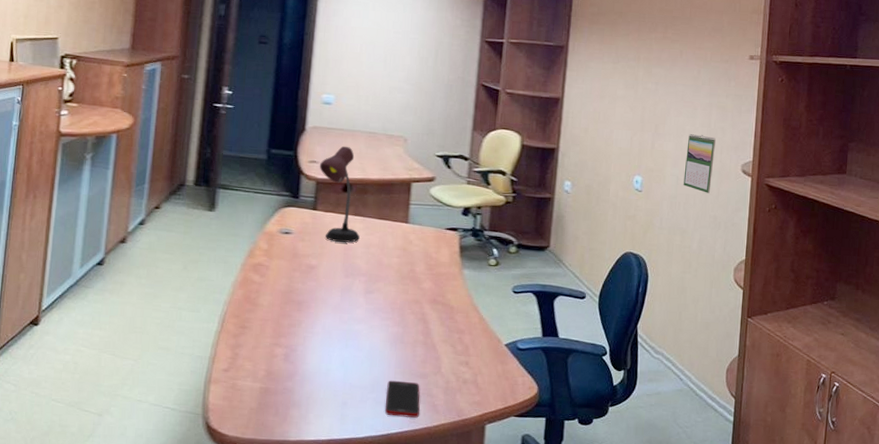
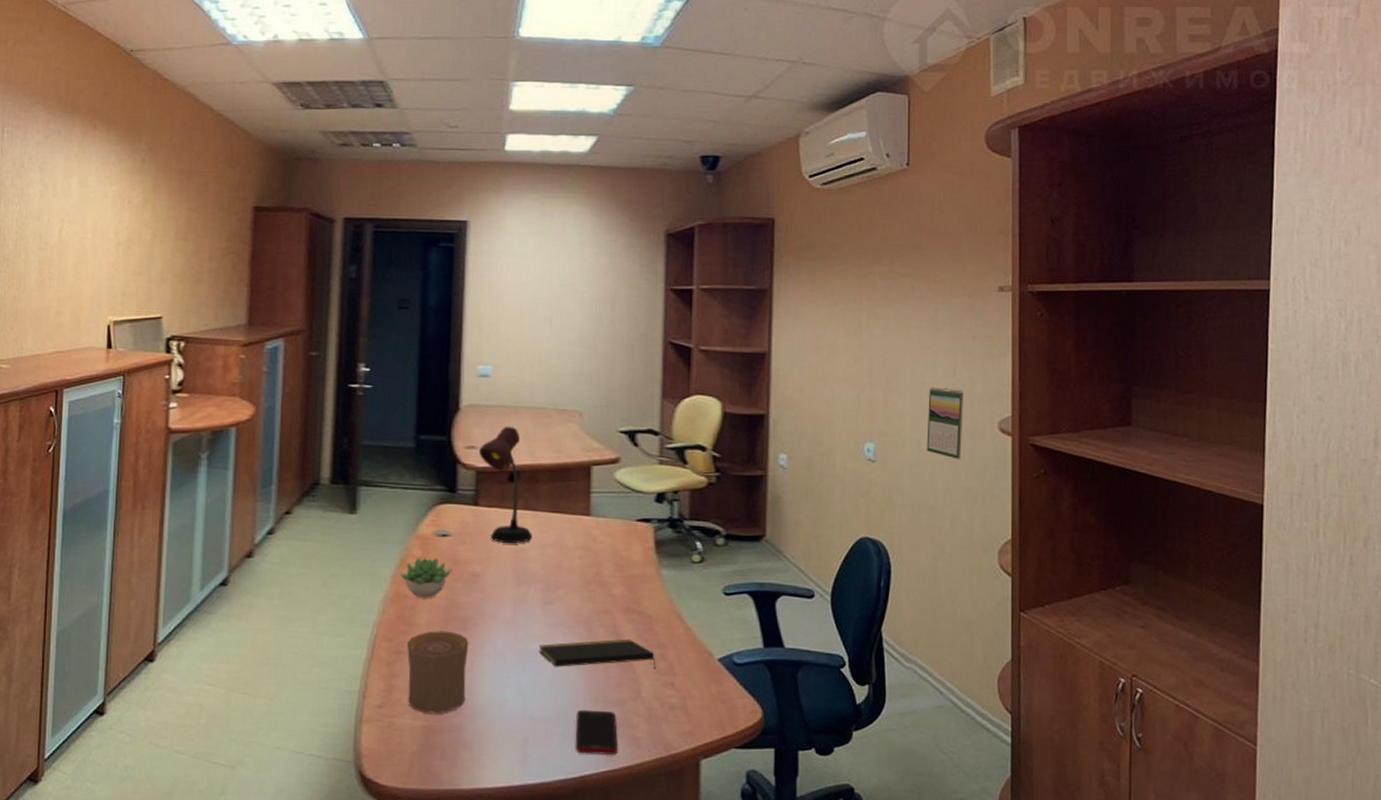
succulent plant: none [247,250,292,284] -> present [399,557,452,598]
cup: none [249,311,303,379] -> present [406,631,469,714]
notepad: none [359,324,455,350] -> present [538,639,656,669]

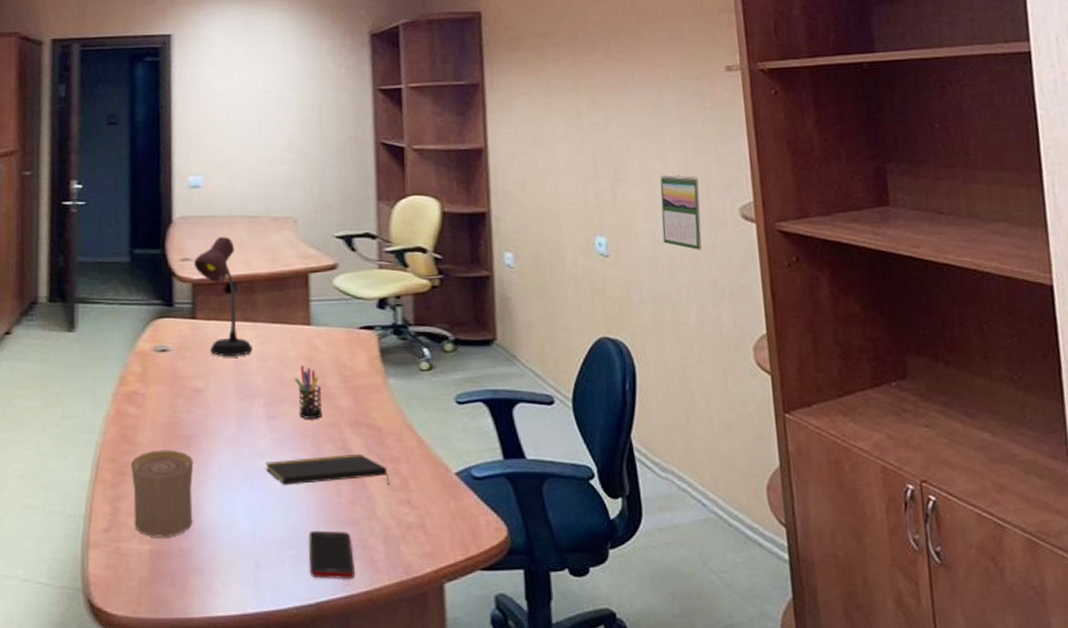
succulent plant: present [399,557,452,598] -> none [119,373,173,416]
pen holder: none [572,554,597,605] -> present [295,366,322,419]

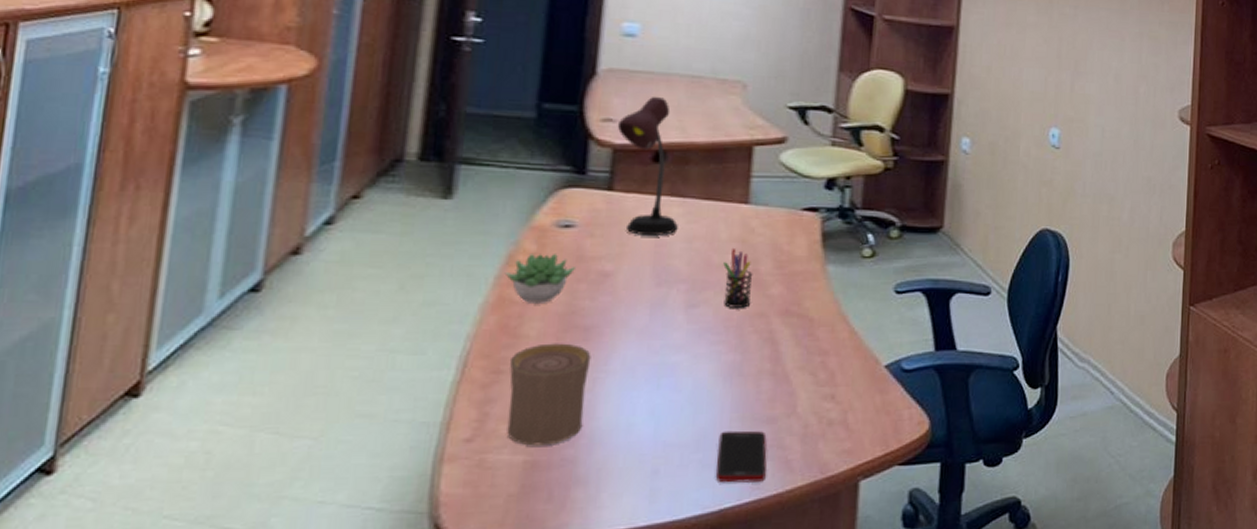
succulent plant: none [119,373,173,416] -> present [504,253,575,303]
notepad: present [265,453,390,485] -> none [677,346,816,382]
calendar: present [660,175,702,250] -> none [1110,72,1148,148]

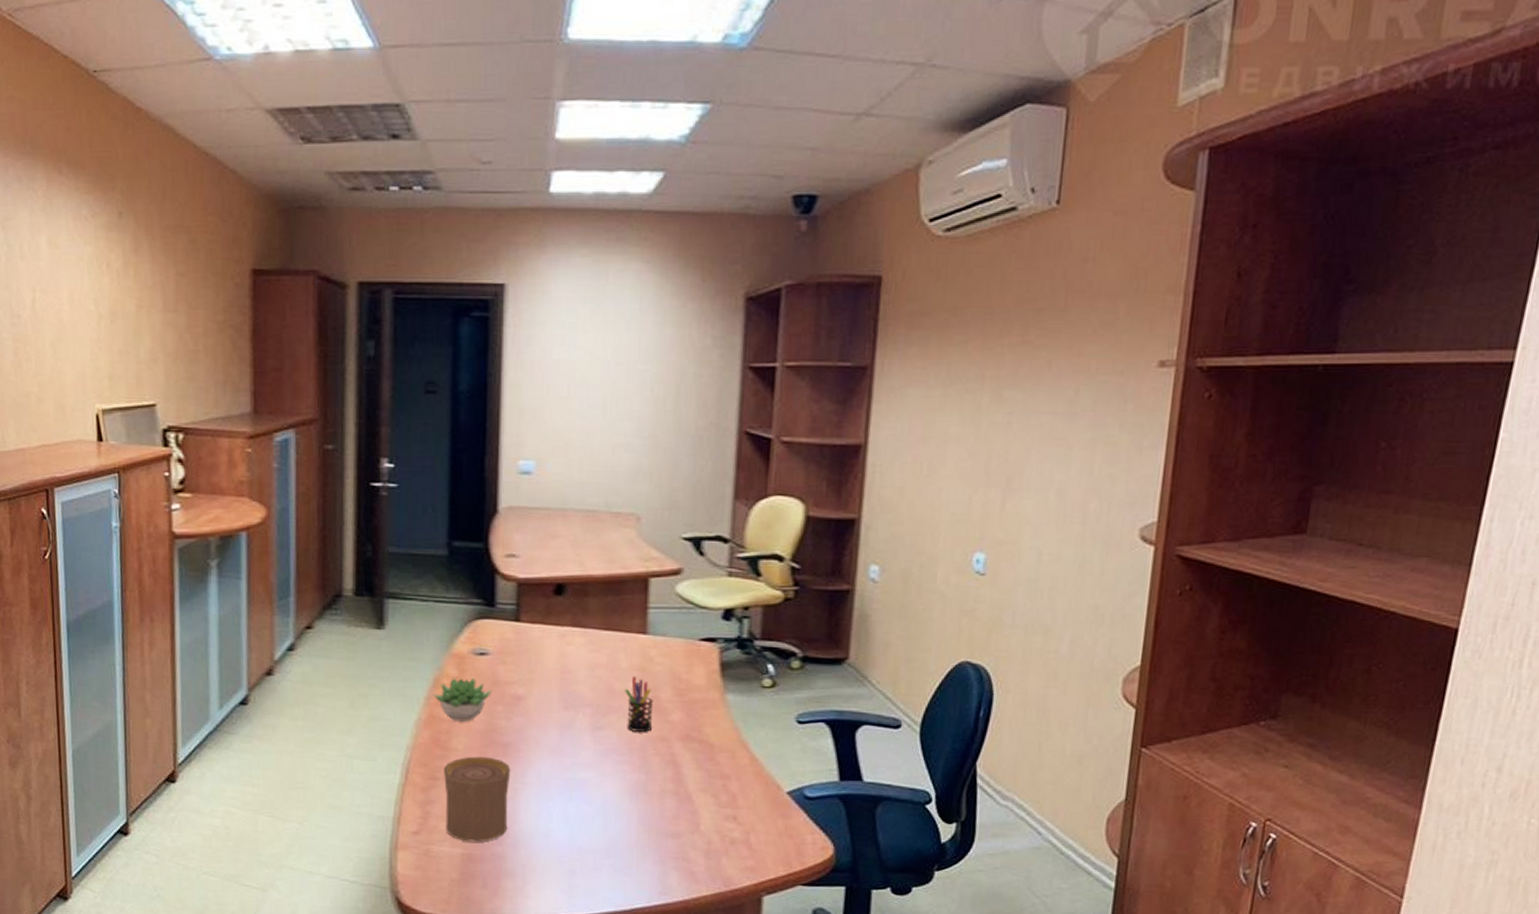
desk lamp: present [617,96,678,237] -> none [520,531,581,664]
cell phone: present [716,430,767,483] -> none [627,841,673,889]

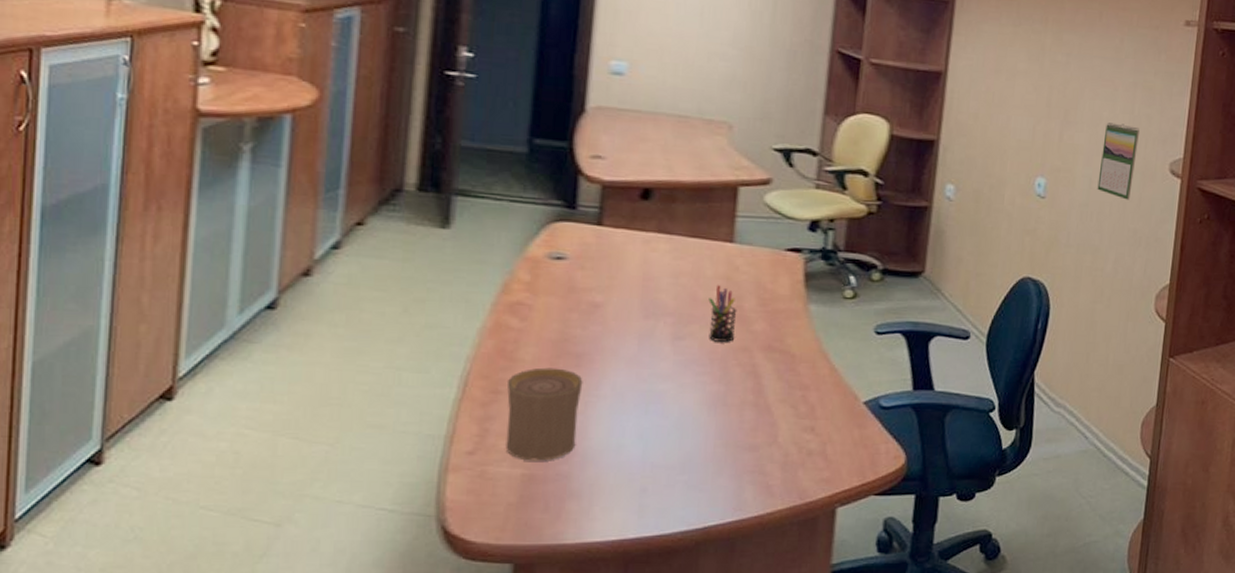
succulent plant: present [432,677,492,722] -> none [500,283,567,330]
calendar: none [1048,487,1101,573] -> present [1097,122,1140,200]

